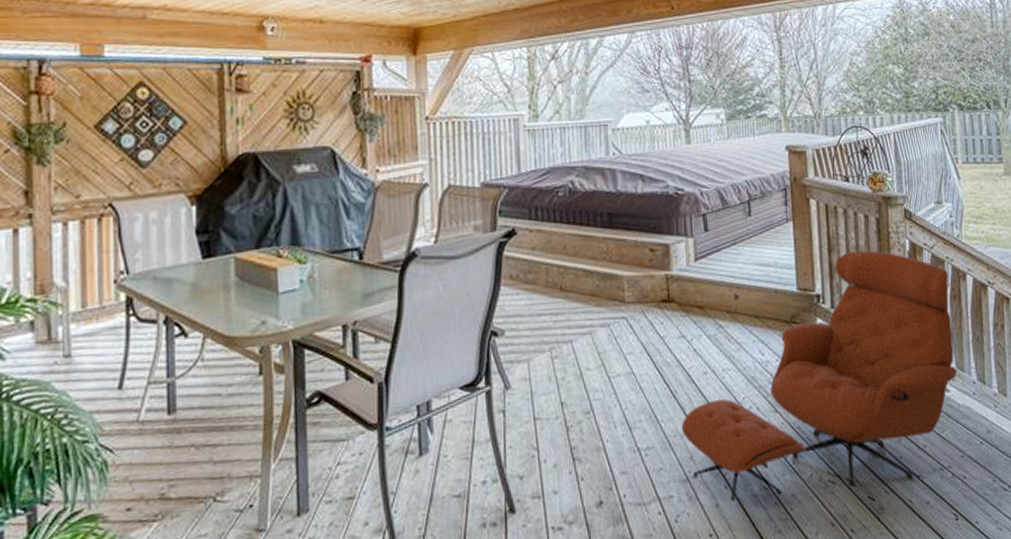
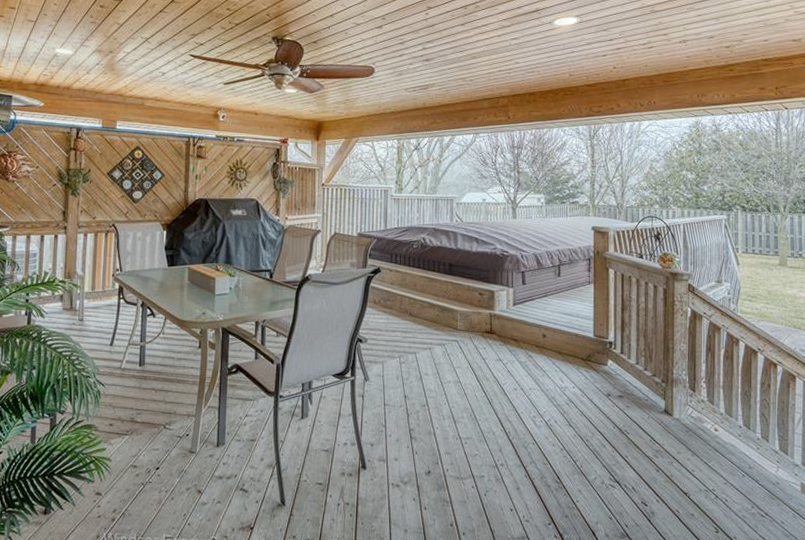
lounge chair: present [681,250,957,501] -> none [494,312,726,494]

